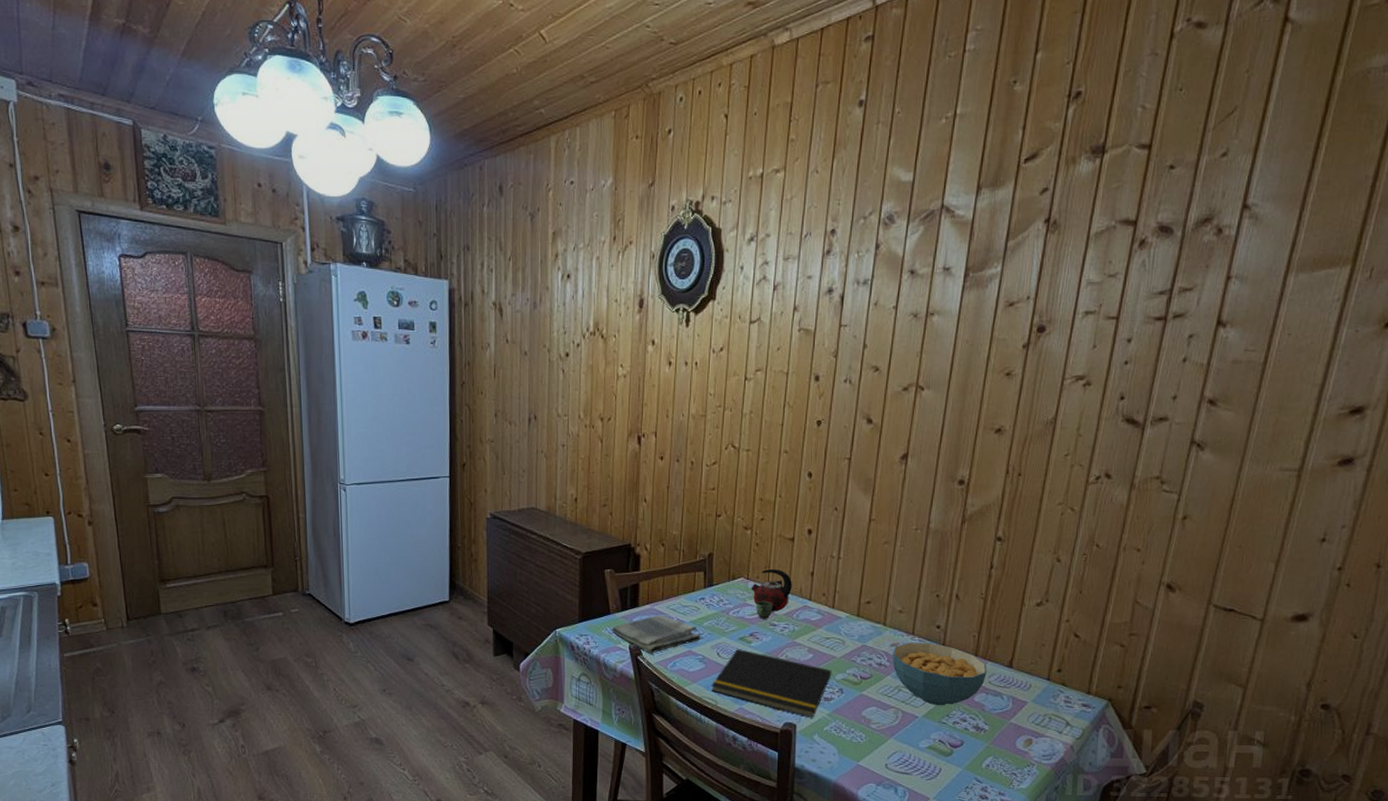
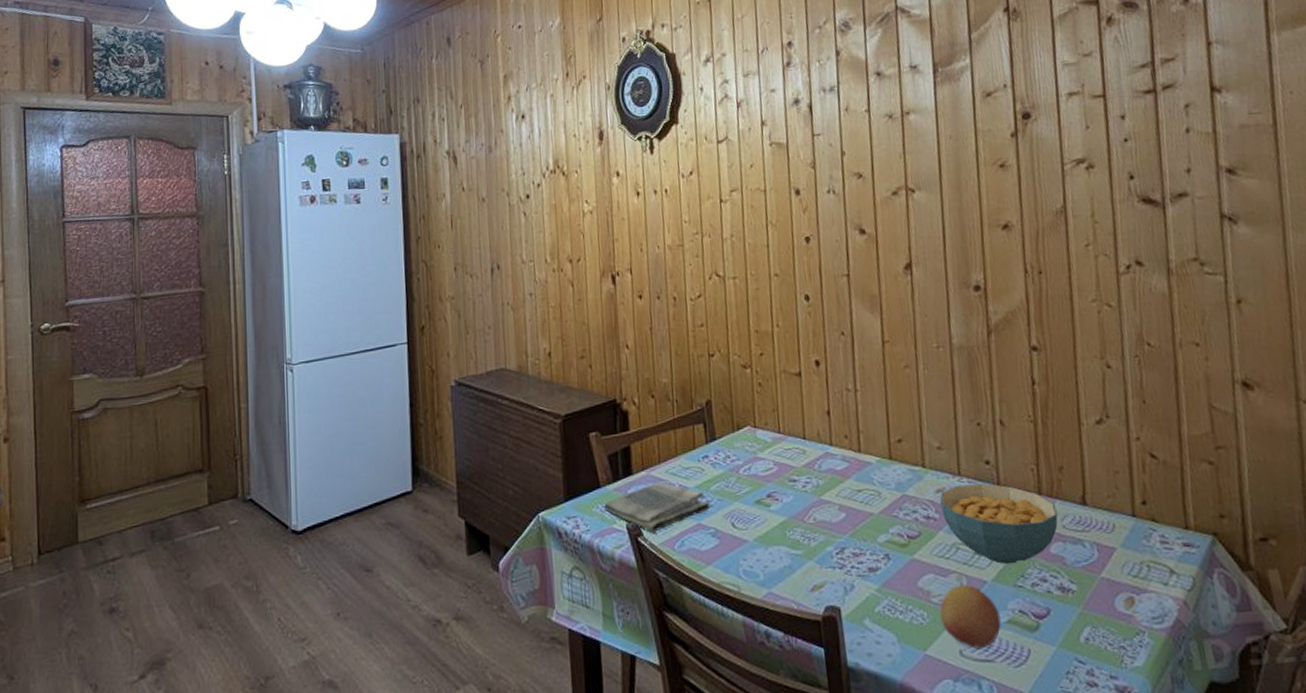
notepad: present [711,648,832,718] -> none [730,514,873,597]
kettle: present [751,569,792,619] -> none [760,411,808,475]
fruit: none [875,717,923,764] -> present [939,584,1002,649]

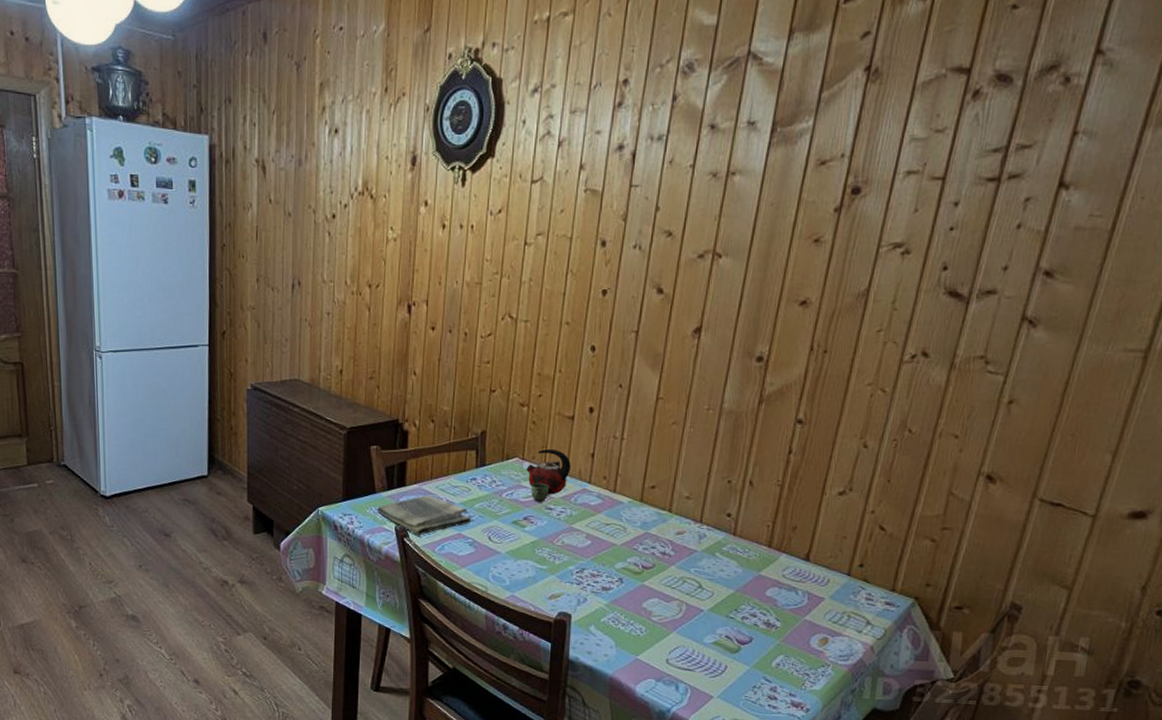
kettle: none [760,411,808,475] -> present [526,449,571,502]
fruit: present [939,584,1002,649] -> none [656,610,709,660]
cereal bowl: present [940,483,1058,565] -> none [677,531,781,600]

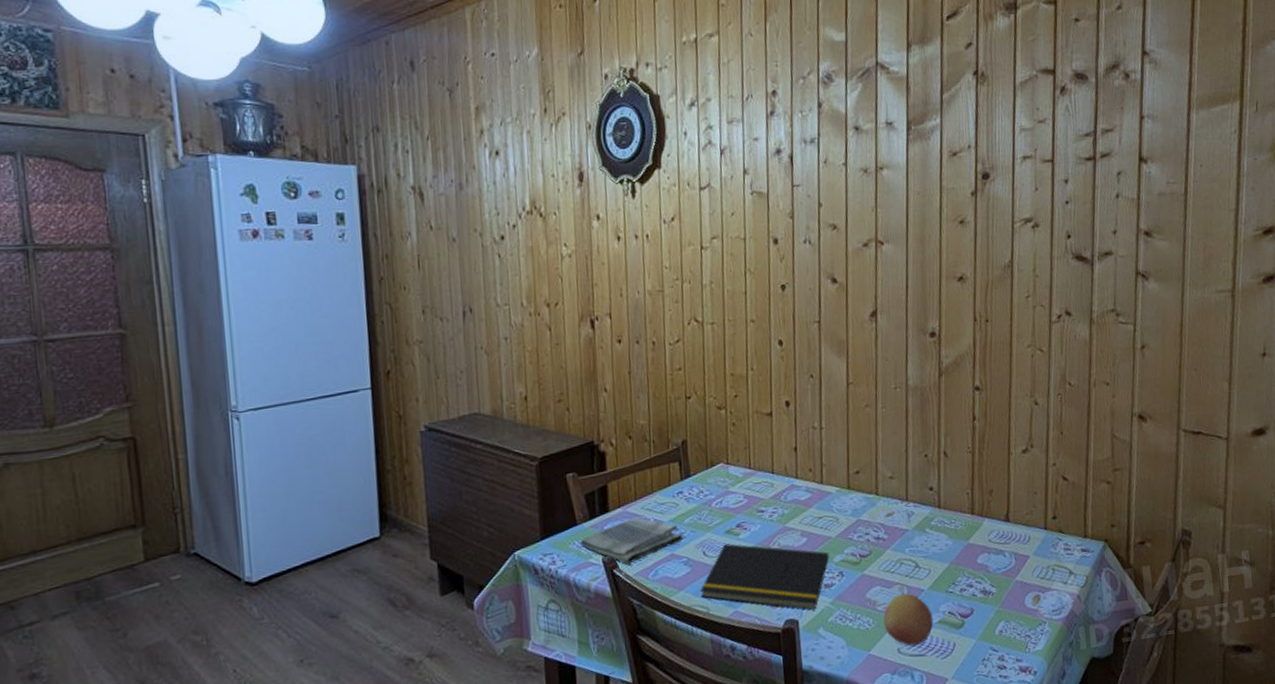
notepad: none [481,532,612,608] -> present [700,543,830,610]
kettle: present [526,449,571,502] -> none [732,449,776,507]
fruit: none [656,610,709,660] -> present [883,593,934,646]

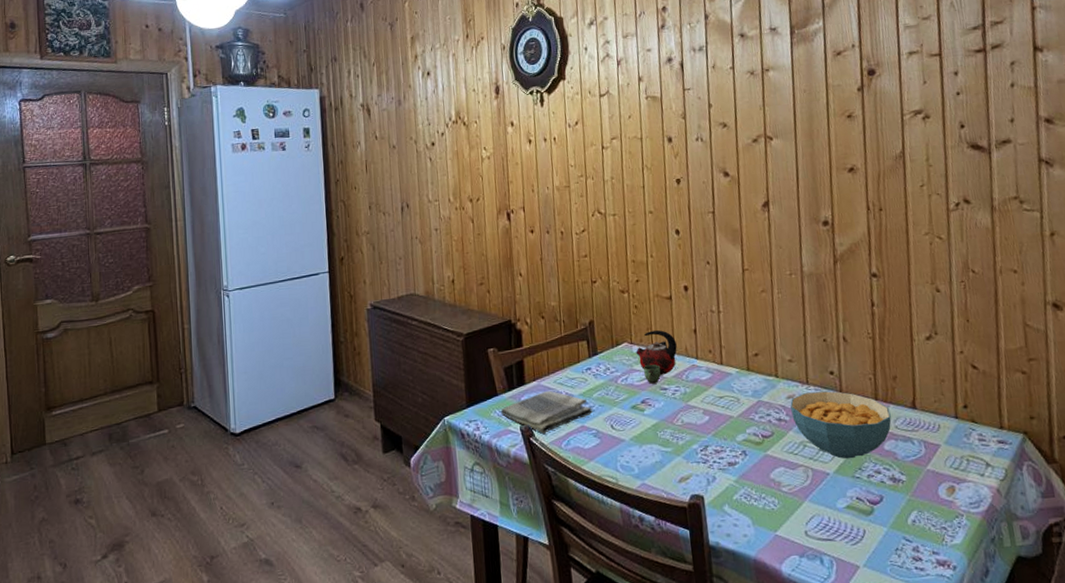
notepad: present [700,543,830,610] -> none [609,418,732,487]
kettle: none [732,449,776,507] -> present [636,330,677,384]
fruit: present [883,593,934,646] -> none [788,476,841,530]
cereal bowl: none [889,507,986,575] -> present [790,391,892,459]

